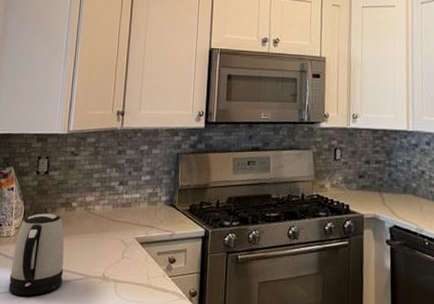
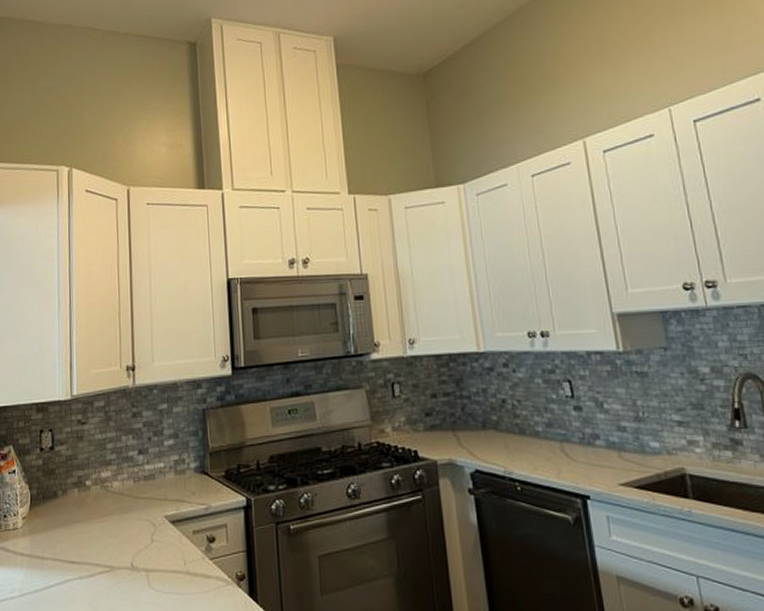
kettle: present [8,213,65,296] -> none [22,497,84,598]

